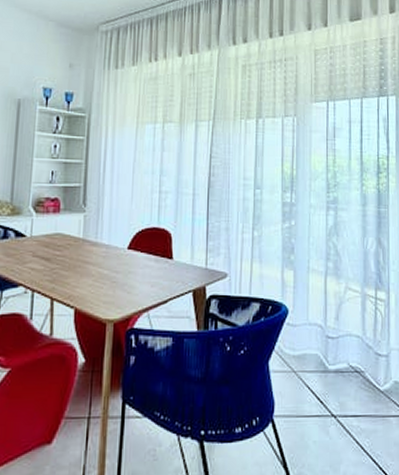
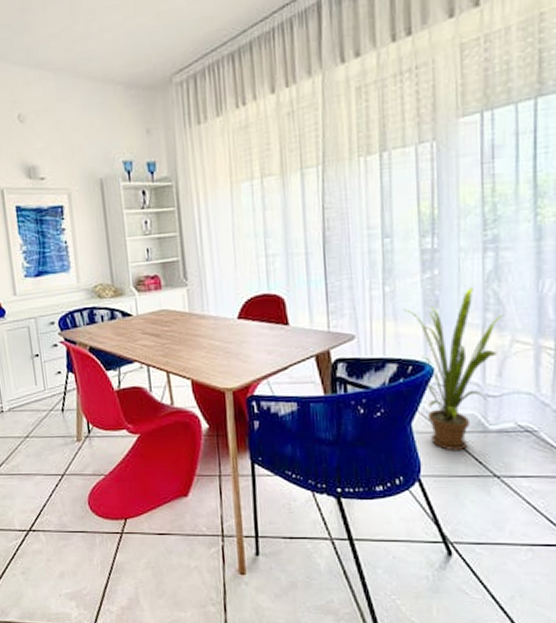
house plant: none [268,239,341,391] -> present [404,288,504,451]

